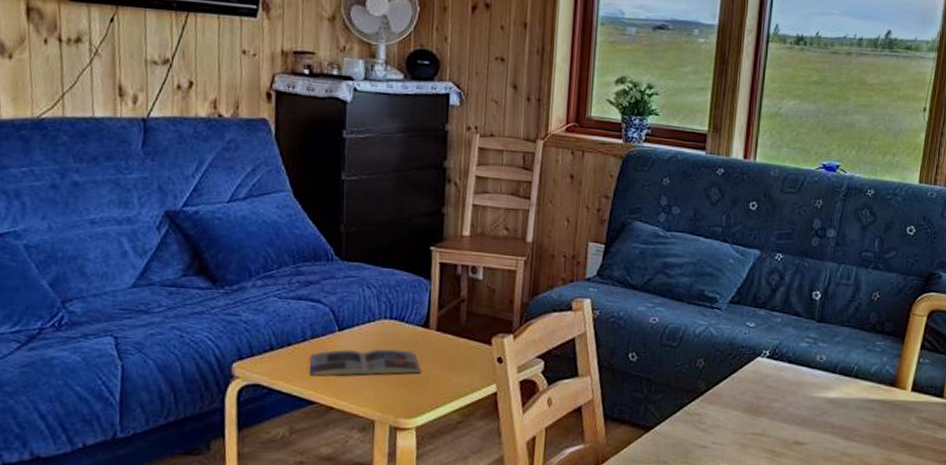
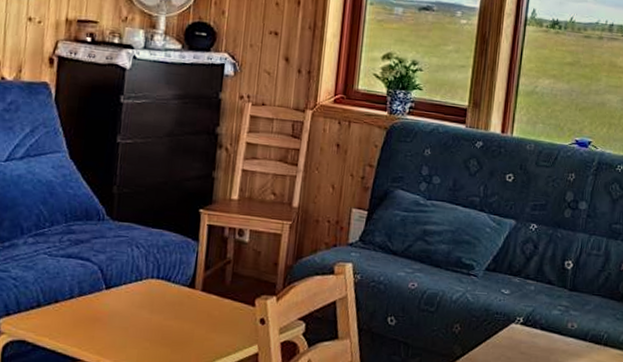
magazine: present [309,349,421,376] -> none [75,308,185,334]

